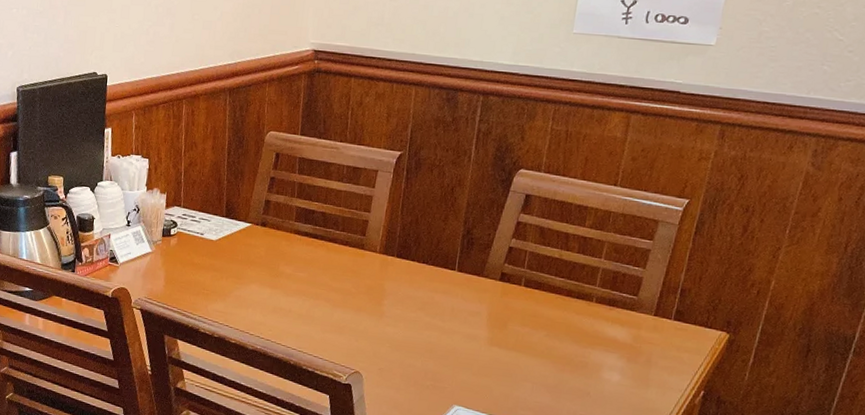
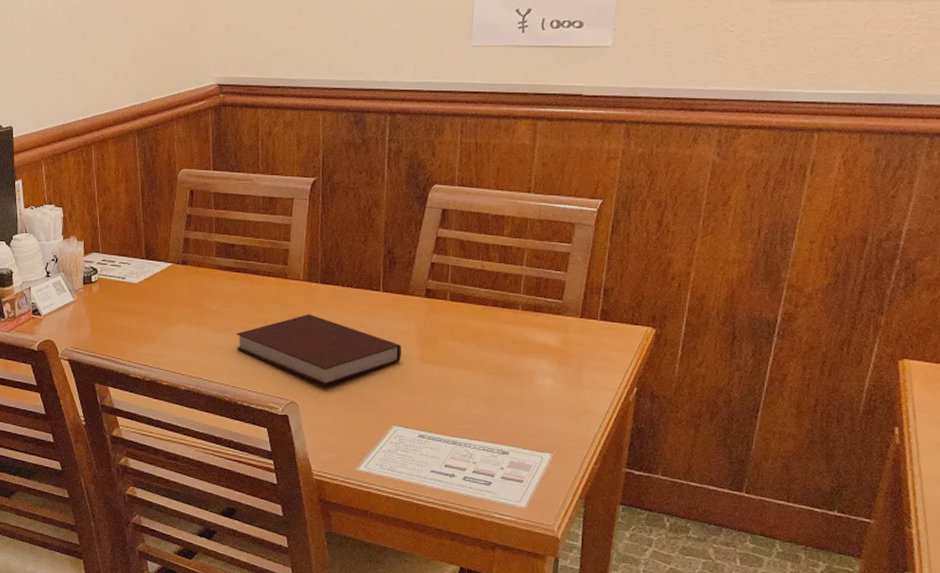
notebook: none [306,286,471,359] -> present [235,313,402,385]

